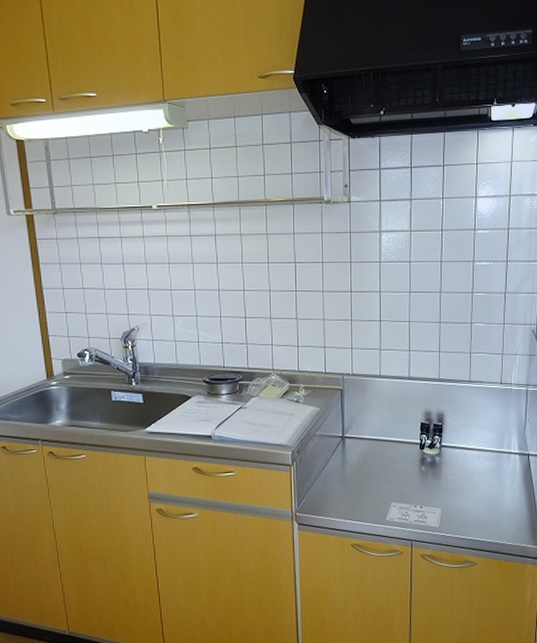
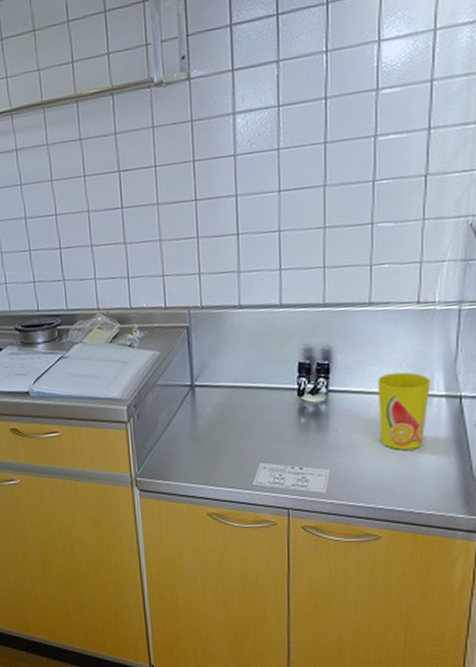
cup: none [474,434,509,494] -> present [377,372,431,450]

